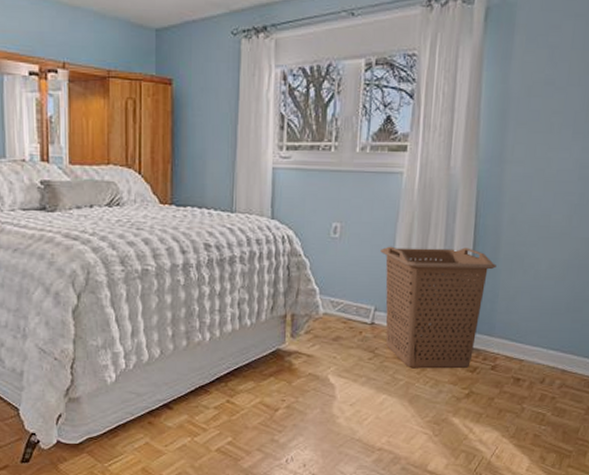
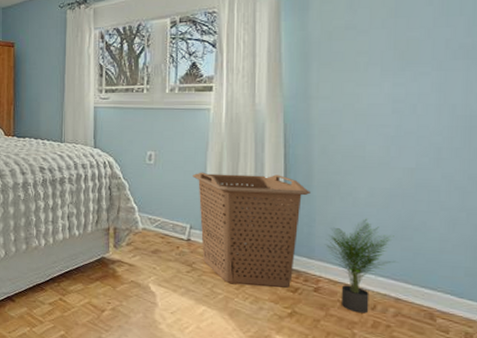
potted plant: none [504,291,567,388] -> present [324,218,397,314]

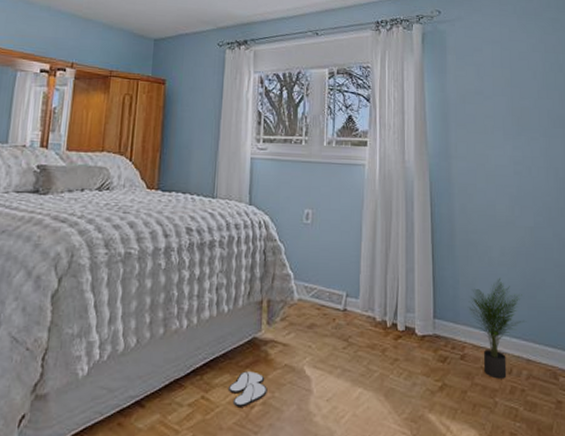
slippers: none [81,283,116,310] -> present [227,371,267,407]
laundry basket: present [193,172,311,288] -> none [349,232,454,359]

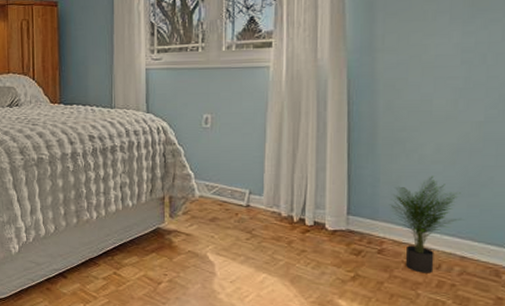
slippers: present [227,371,267,407] -> none [136,255,173,283]

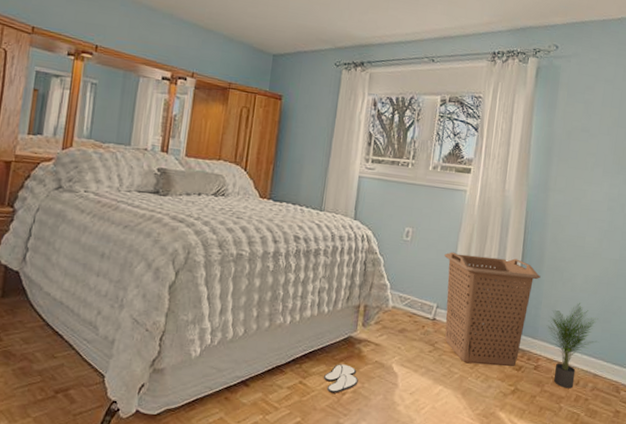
slippers: none [136,255,173,283] -> present [323,364,358,394]
laundry basket: none [252,134,375,251] -> present [444,252,541,366]

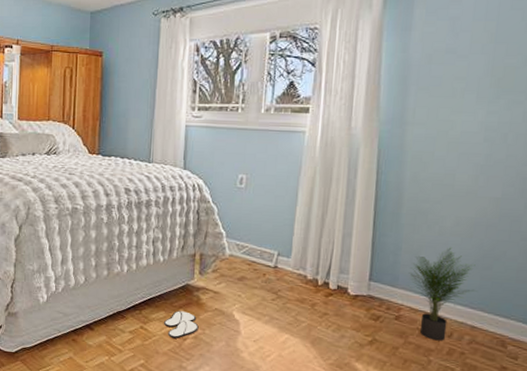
laundry basket: present [444,252,541,366] -> none [283,197,399,316]

